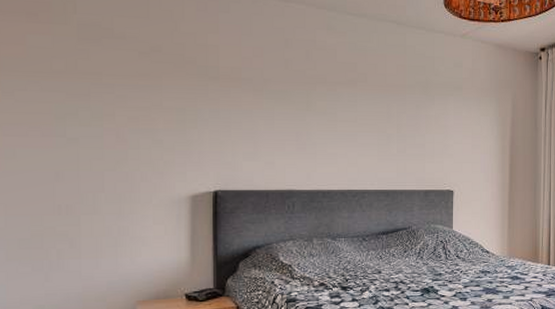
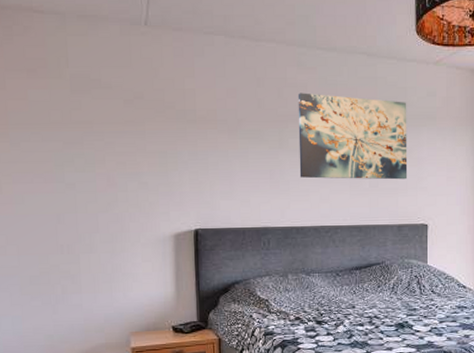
wall art: none [327,56,435,146] -> present [297,93,408,180]

